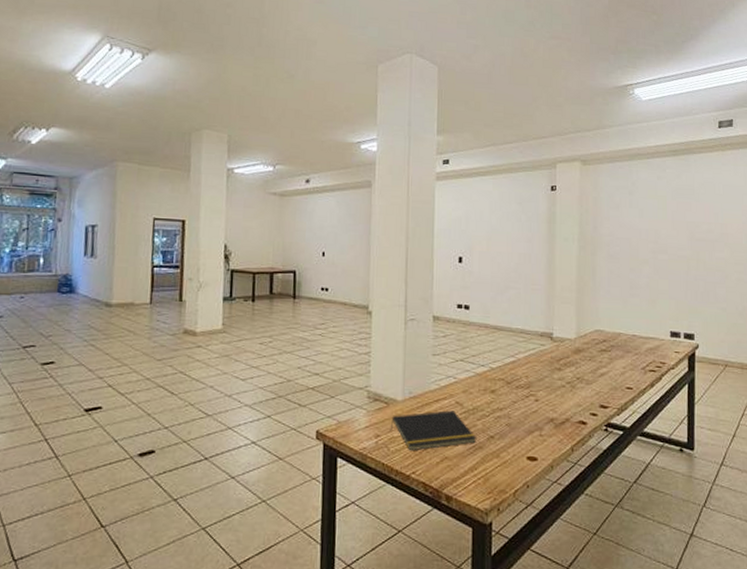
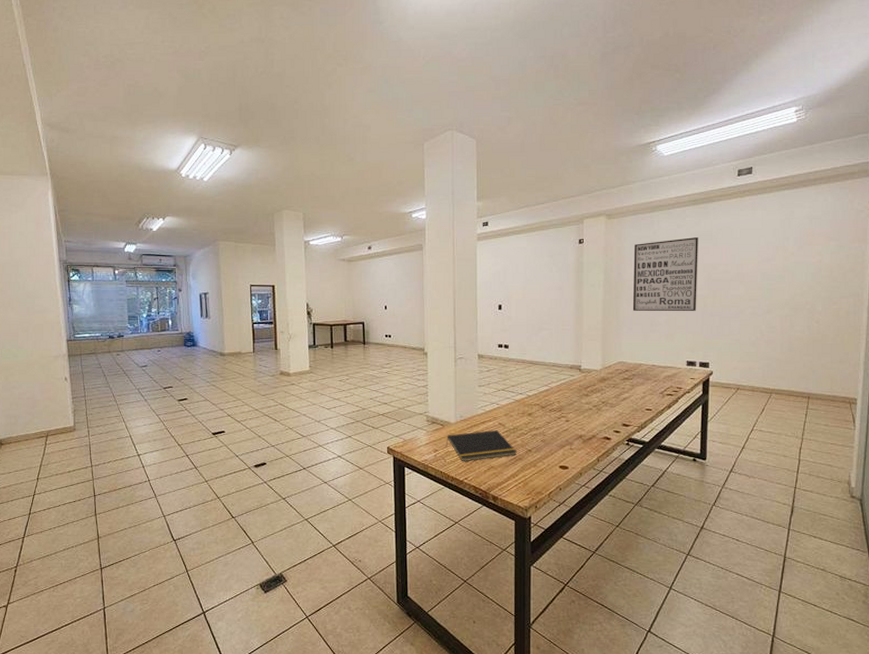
wall art: none [610,191,680,274] -> present [632,237,698,311]

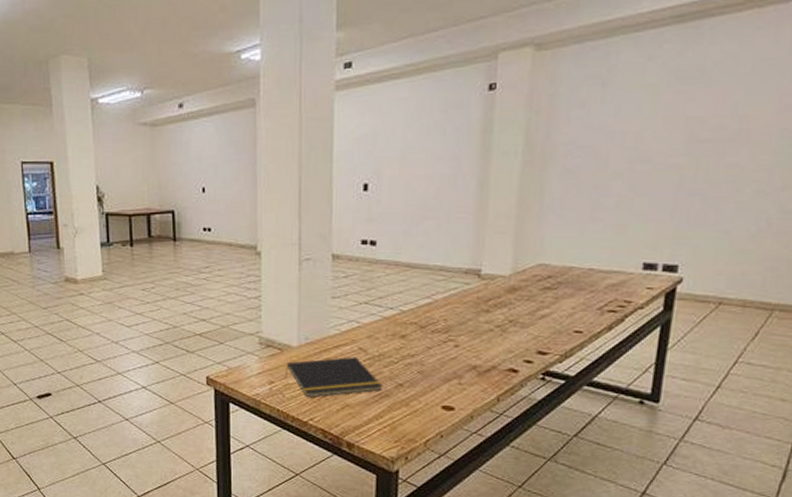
wall art: present [632,237,698,311] -> none [565,75,681,190]

